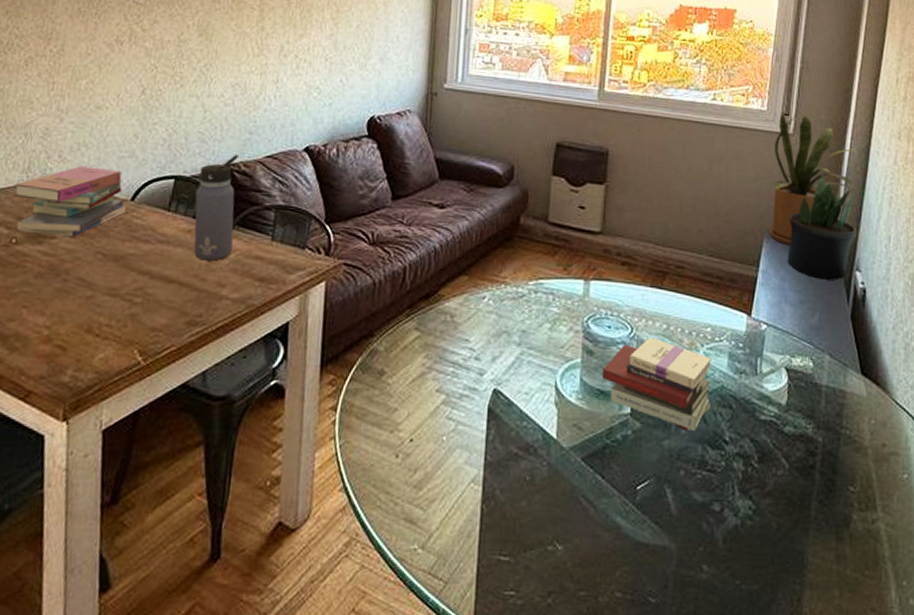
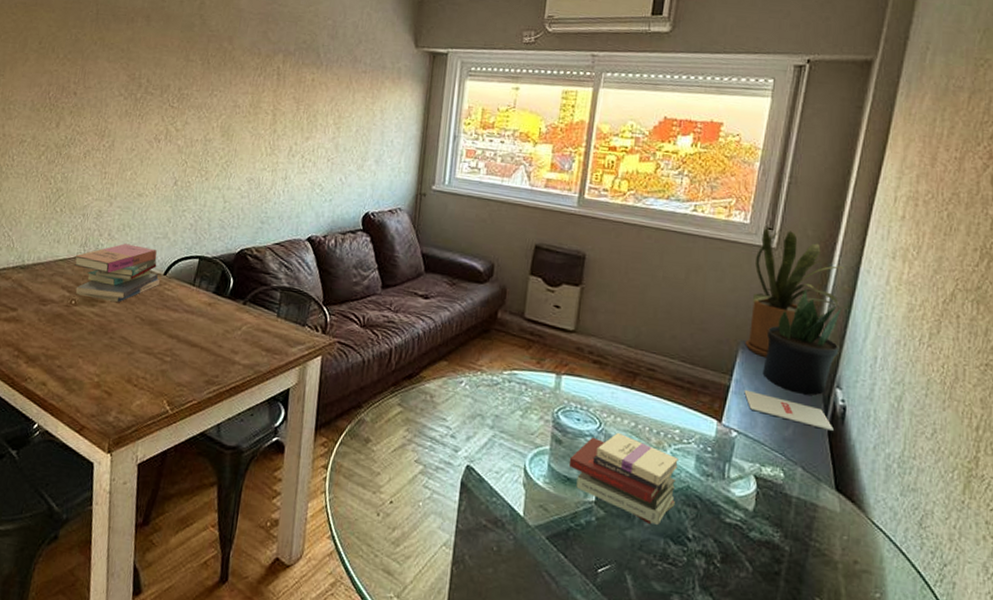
water bottle: present [193,154,239,261] -> none [213,240,252,331]
magazine: none [771,280,856,316] -> present [744,389,834,432]

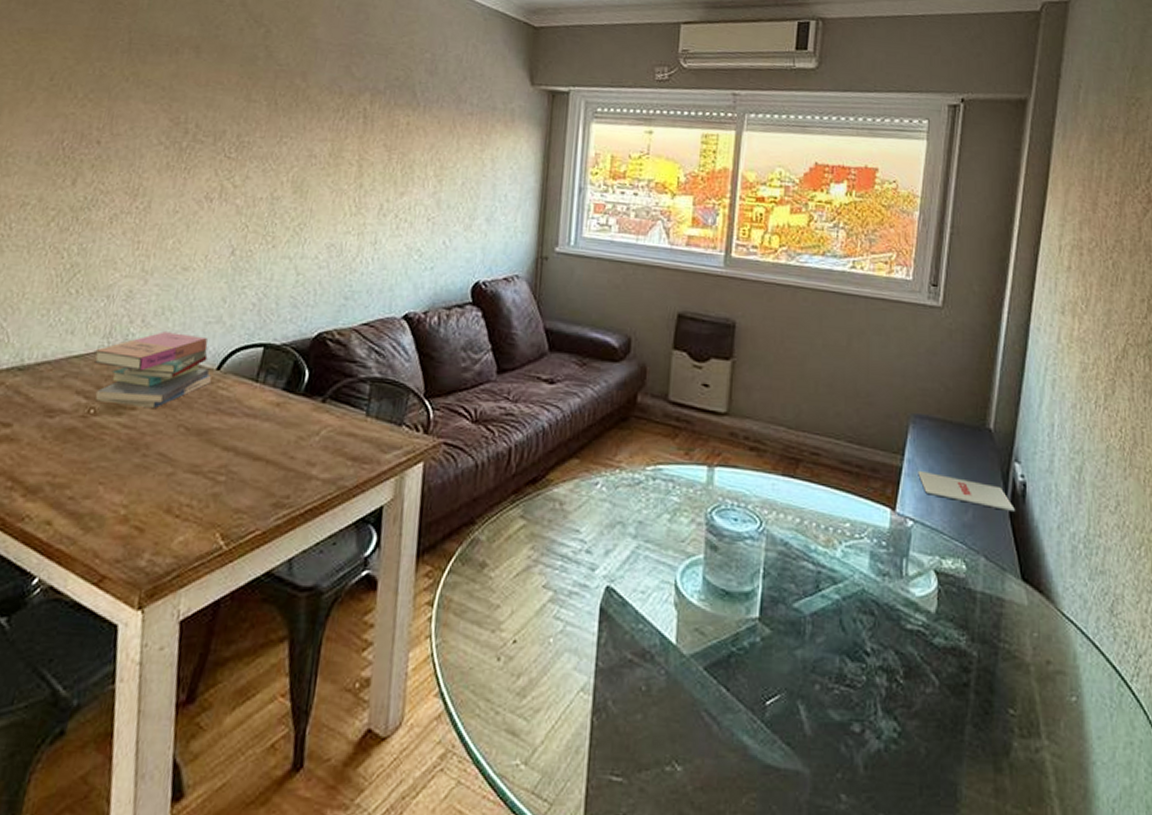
books: present [568,432,678,525] -> none [726,531,850,641]
house plant: present [745,227,844,358] -> none [915,283,1013,433]
planter: present [762,288,842,396] -> none [936,350,1015,472]

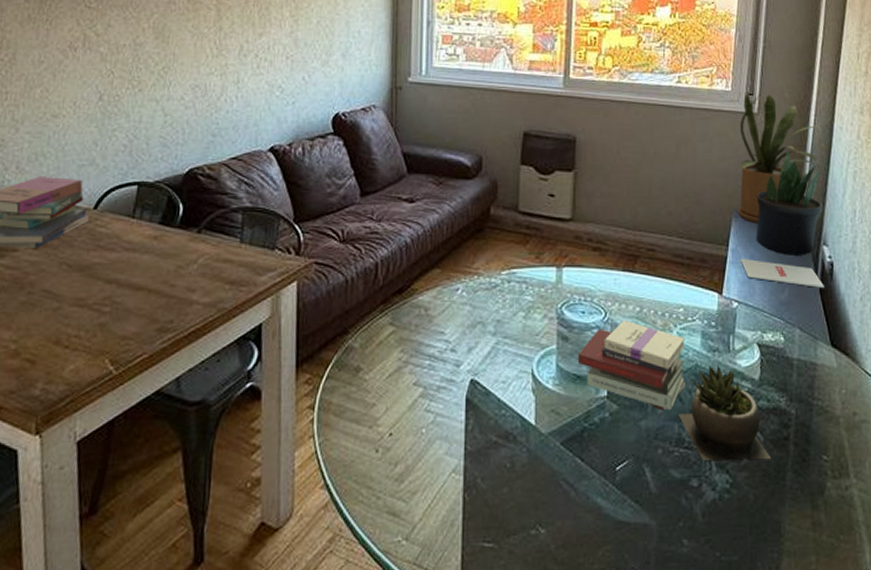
books: none [726,531,850,641] -> present [577,319,685,411]
succulent plant: none [841,589,947,709] -> present [679,363,771,460]
house plant: none [915,283,1013,433] -> present [737,93,820,224]
planter: none [936,350,1015,472] -> present [756,150,823,255]

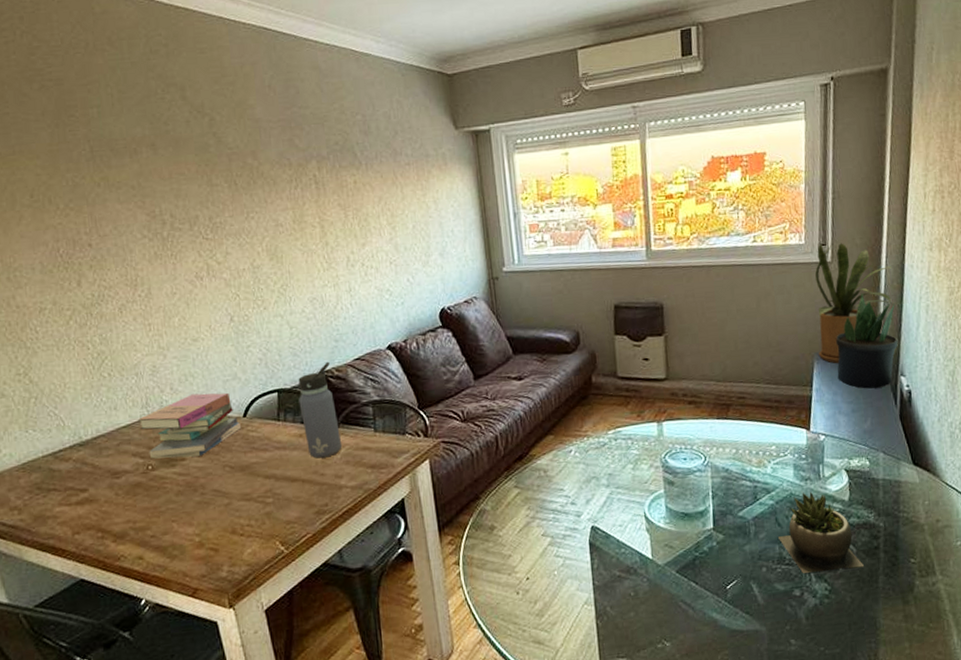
water bottle: none [159,157,202,266] -> present [298,361,343,459]
books: present [577,319,685,411] -> none [683,461,783,536]
magazine: present [741,258,824,289] -> none [825,395,904,416]

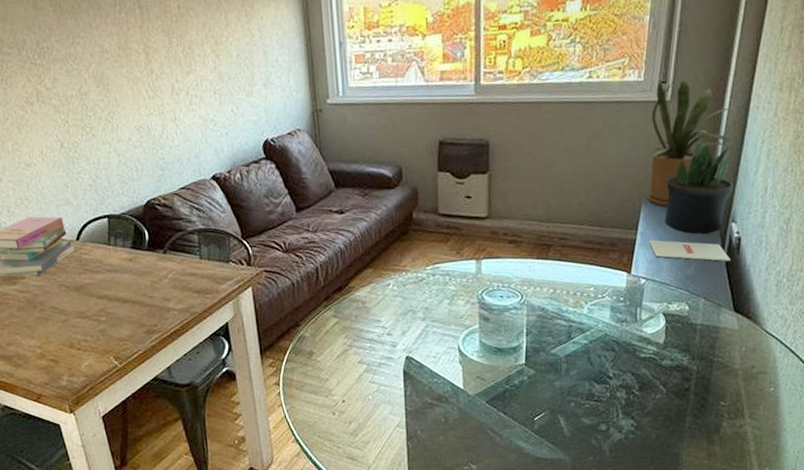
water bottle: present [298,361,343,459] -> none [127,189,170,282]
succulent plant: present [778,491,864,573] -> none [589,332,672,410]
magazine: none [825,395,904,416] -> present [649,239,730,262]

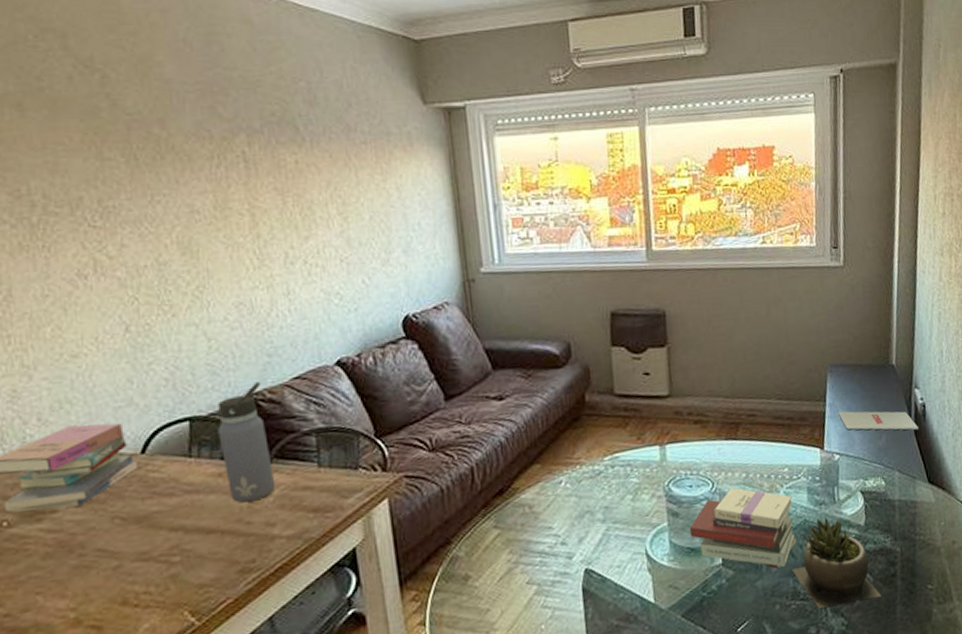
water bottle: none [127,189,170,282] -> present [218,381,276,503]
books: none [498,300,595,373] -> present [689,487,796,569]
succulent plant: none [589,332,672,410] -> present [792,516,881,608]
house plant: present [647,81,735,208] -> none [827,246,905,377]
planter: present [665,134,734,234] -> none [849,299,912,403]

